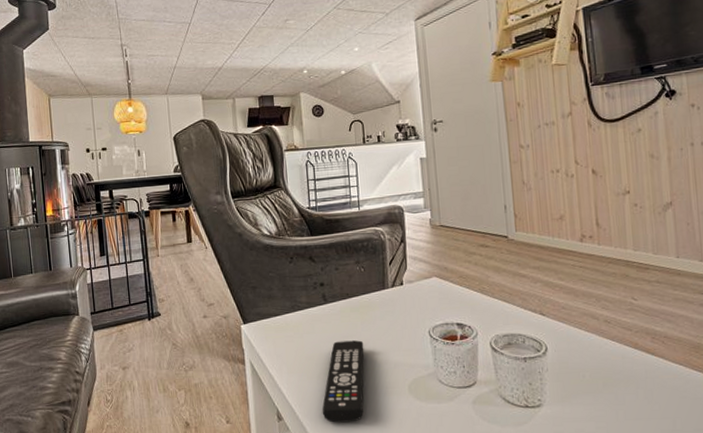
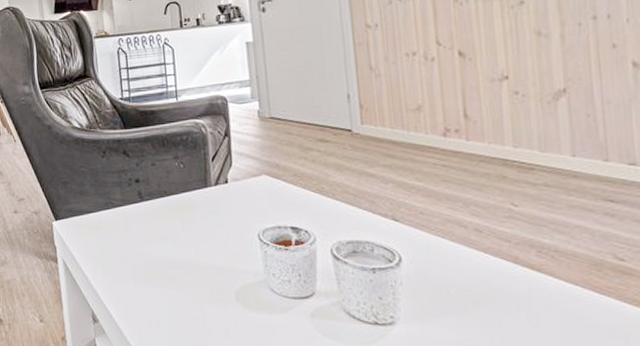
remote control: present [322,340,364,423] -> none [139,242,186,329]

